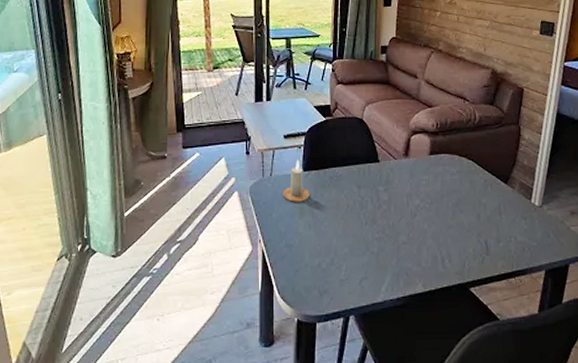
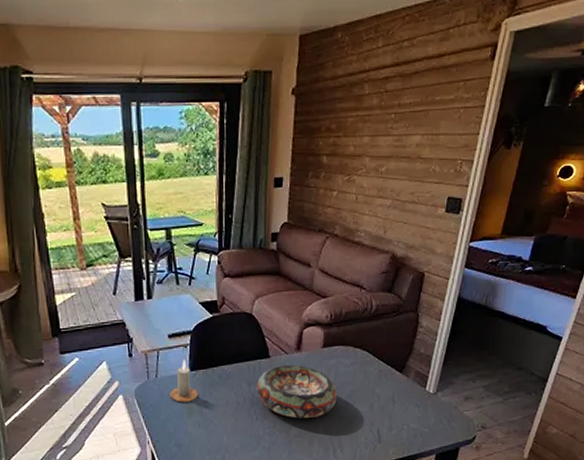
decorative bowl: none [366,170,444,225] -> present [256,364,337,419]

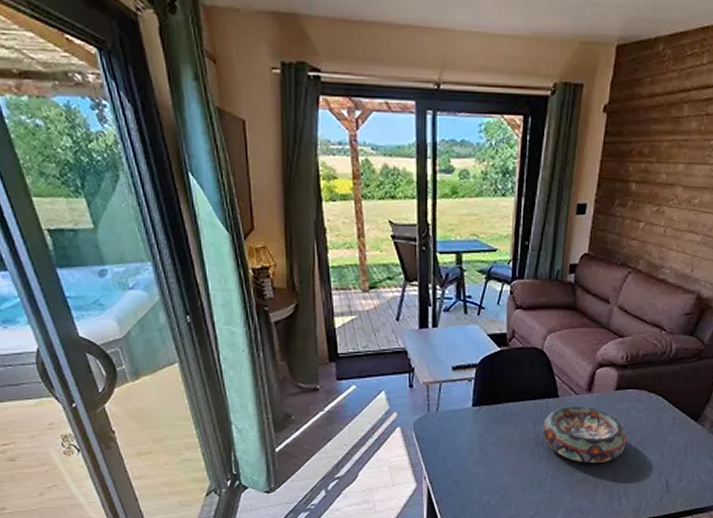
candle: present [170,360,198,403] -> none [450,394,480,439]

